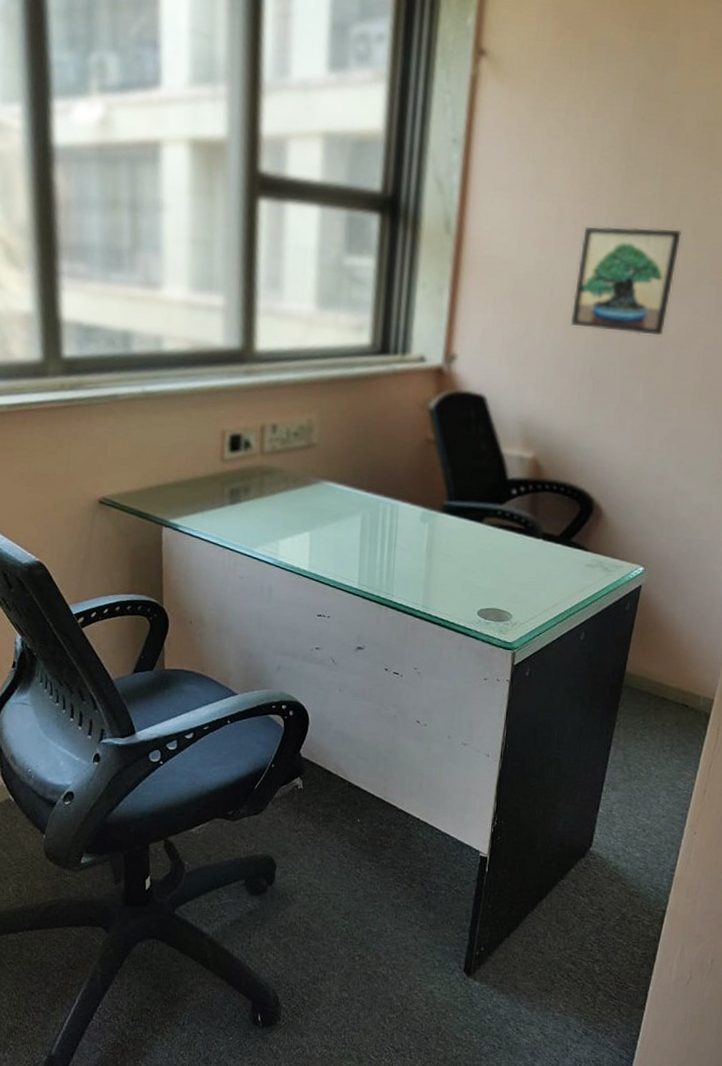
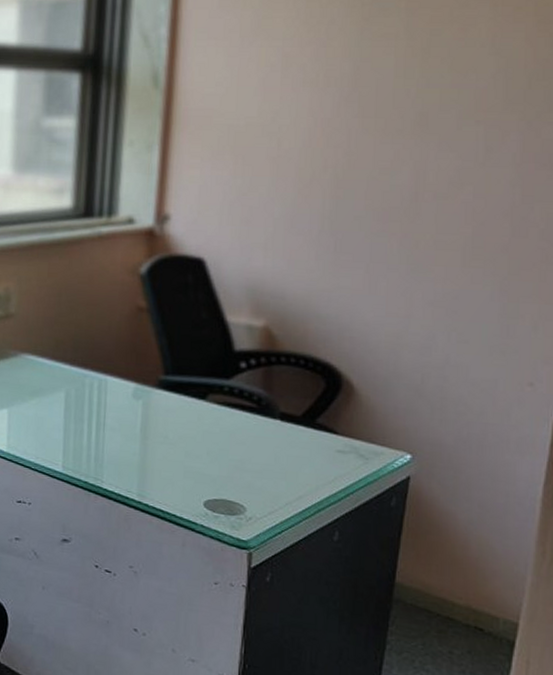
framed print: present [570,226,682,336] -> none [303,67,436,185]

